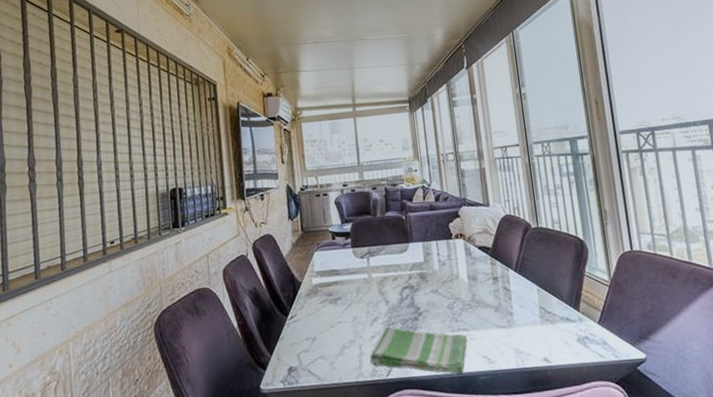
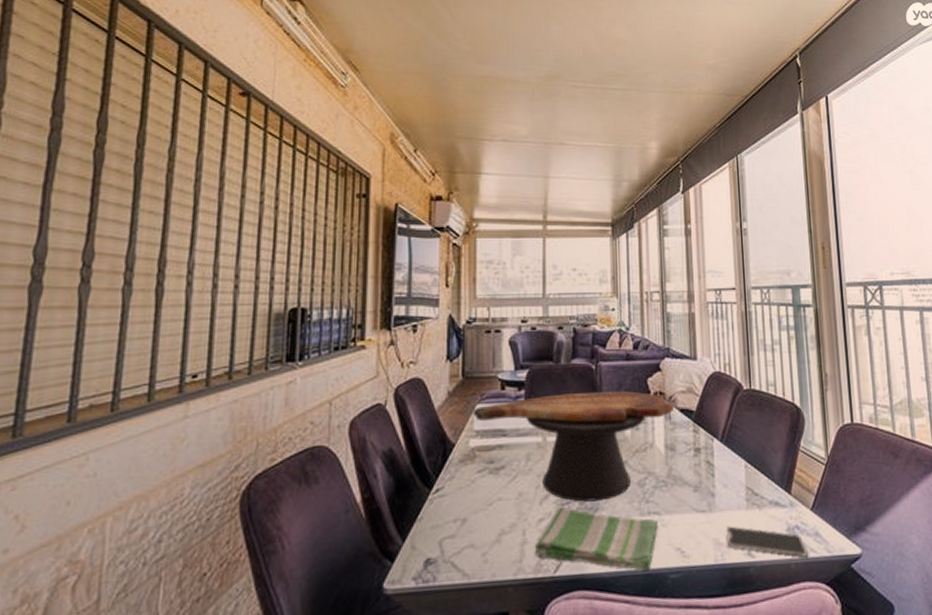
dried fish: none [312,235,474,323] -> present [473,391,675,502]
smartphone: none [524,338,599,362] -> present [725,526,809,557]

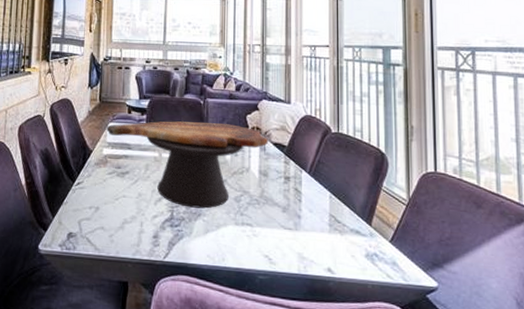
dish towel: present [534,507,658,570] -> none [149,208,250,269]
smartphone: present [725,526,809,557] -> none [308,244,386,281]

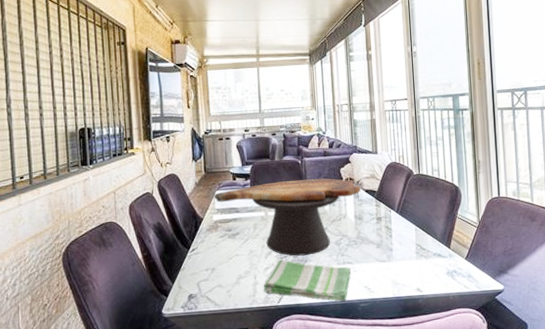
dish towel: none [149,208,250,269] -> present [263,259,351,301]

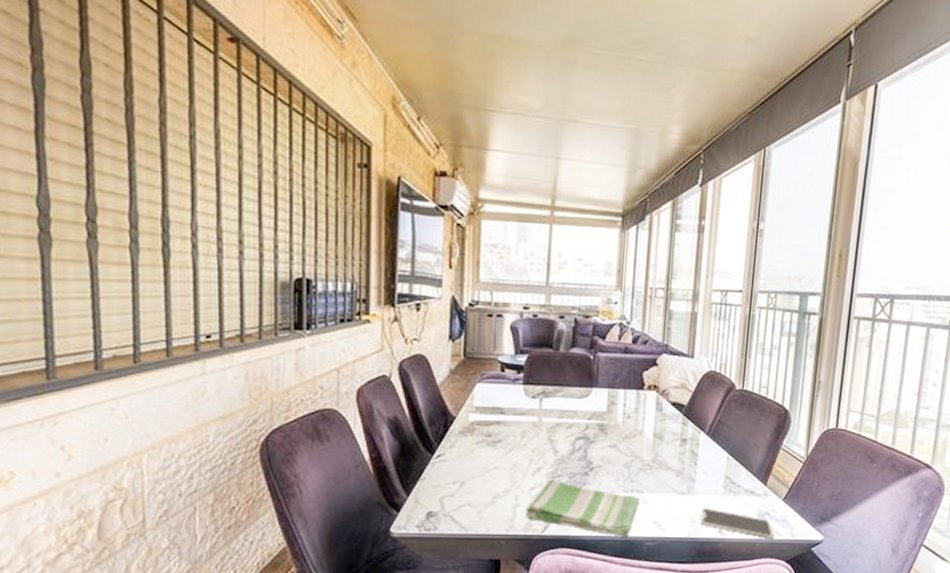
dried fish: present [214,178,361,256] -> none [473,380,667,477]
smartphone: none [400,271,464,292] -> present [700,507,775,538]

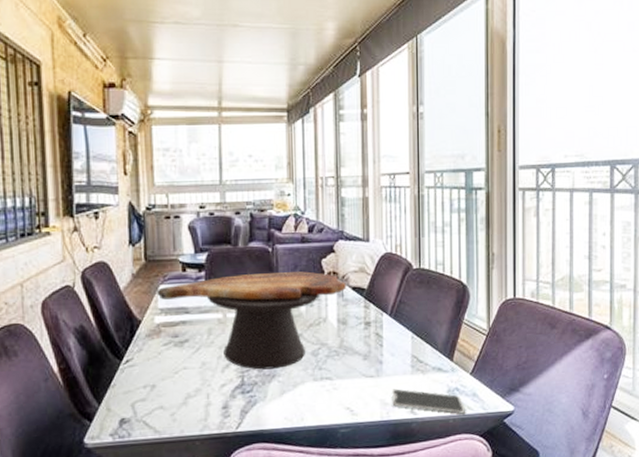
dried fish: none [473,380,667,477] -> present [157,271,347,370]
dish towel: present [525,479,640,537] -> none [217,374,330,426]

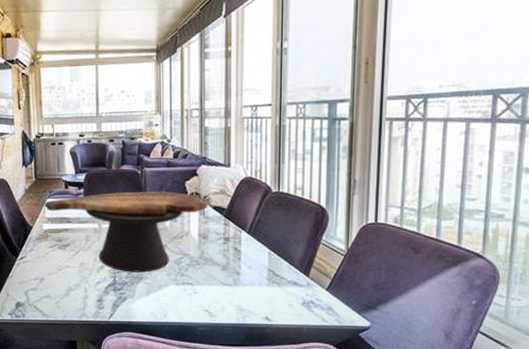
smartphone: present [391,388,466,414] -> none [247,297,321,325]

